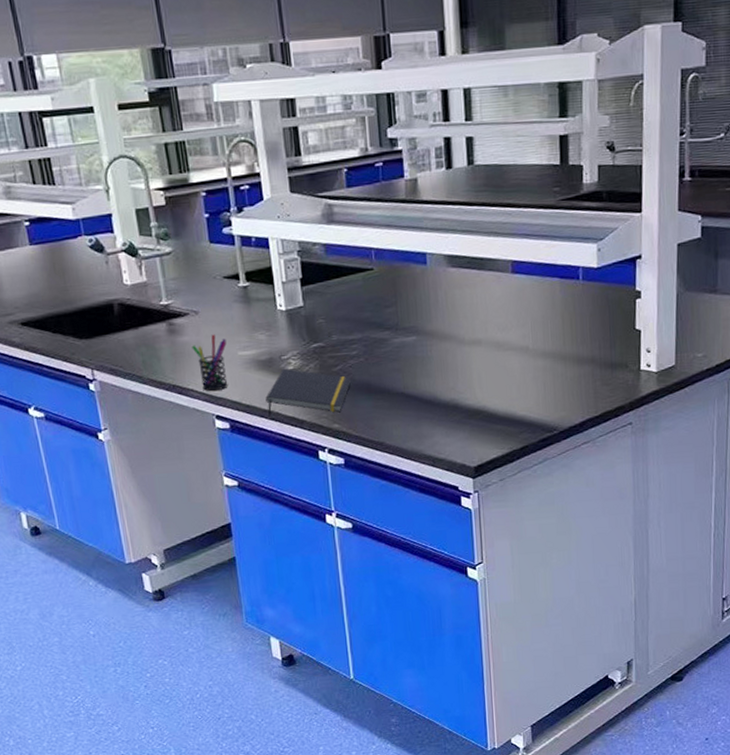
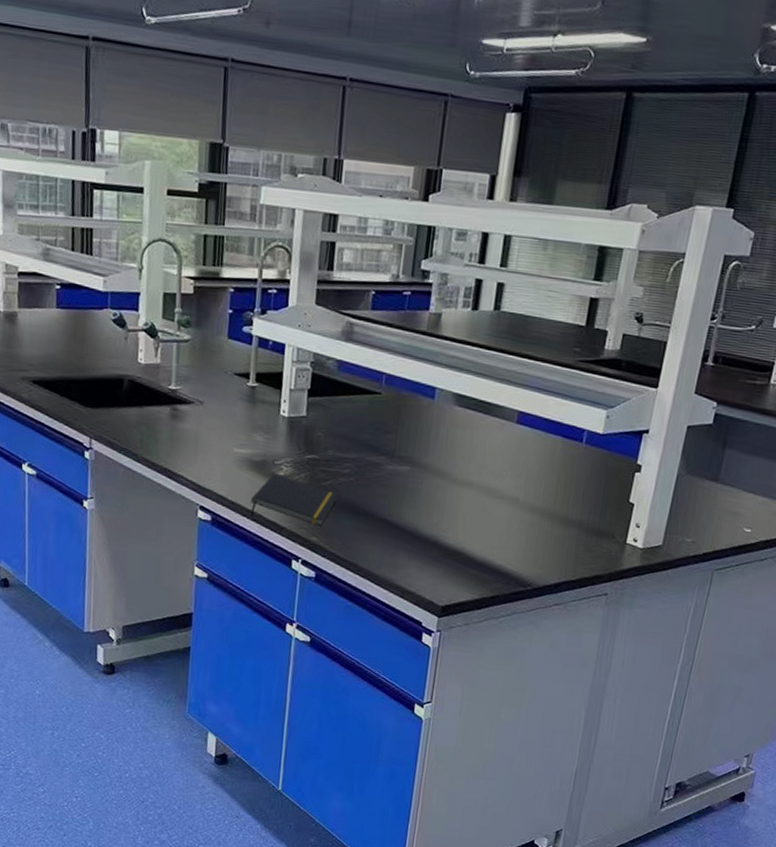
pen holder: present [192,334,228,392] -> none [190,427,225,482]

